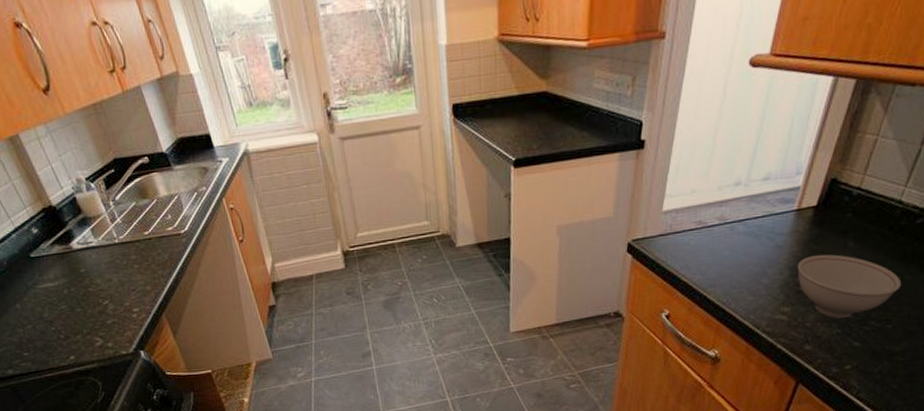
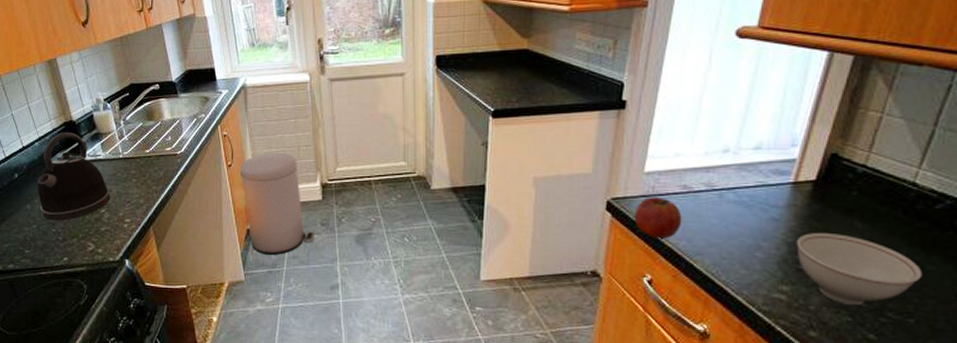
kettle: none [23,219,112,319] -> present [38,133,111,221]
pedal bin: none [250,222,342,330] -> present [238,153,316,255]
fruit: none [654,235,697,276] -> present [635,197,682,239]

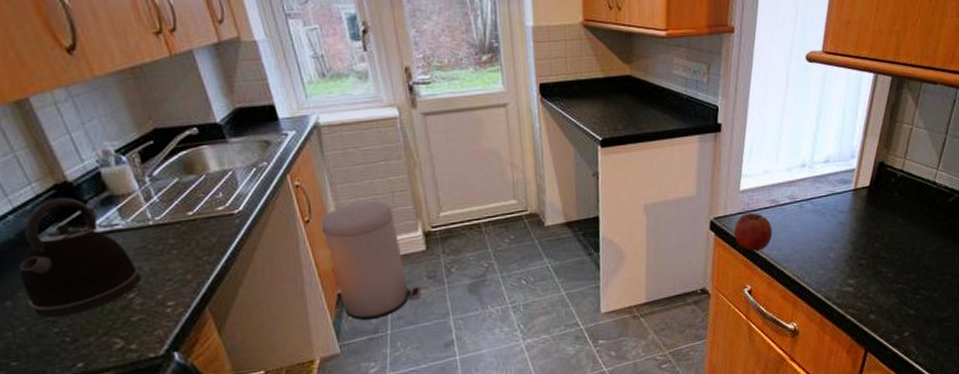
bowl: present [796,233,923,307] -> none [858,230,942,289]

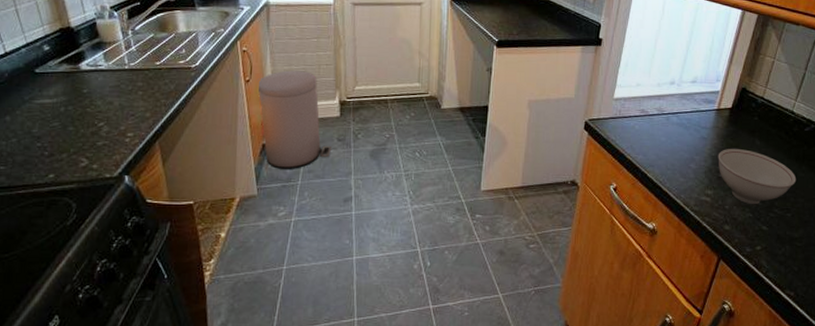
kettle: present [20,197,142,318] -> none [21,39,112,134]
fruit: present [734,213,773,252] -> none [606,119,640,154]
bowl: none [858,230,942,289] -> present [718,149,797,205]

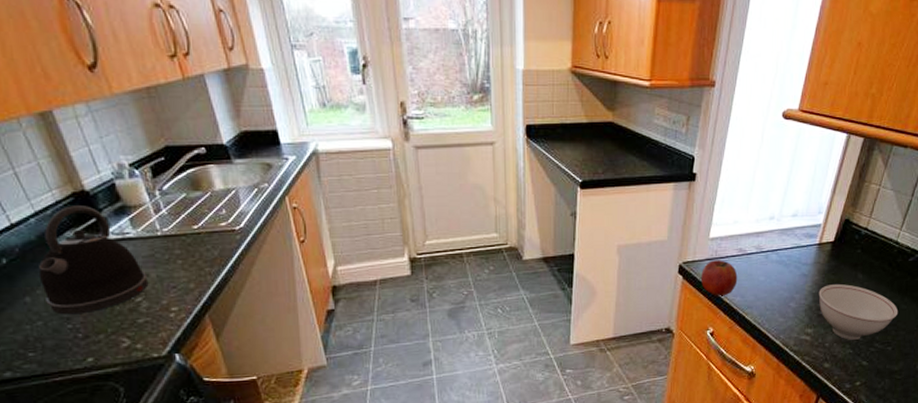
kettle: none [21,39,112,134] -> present [39,206,149,315]
pedal bin: present [257,70,332,169] -> none [313,227,406,336]
fruit: none [606,119,640,154] -> present [701,260,738,297]

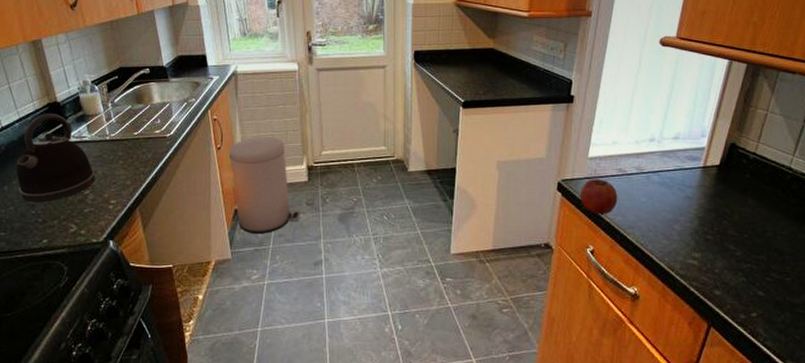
pedal bin: none [313,227,406,336] -> present [227,137,302,234]
bowl: present [818,284,899,341] -> none [705,209,797,269]

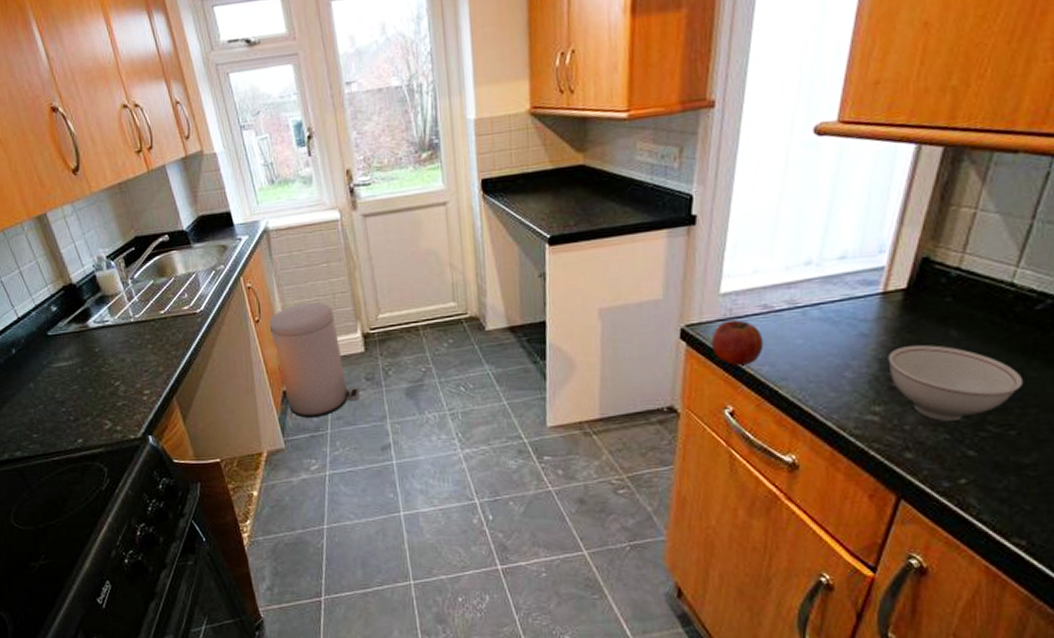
kettle: present [17,114,96,203] -> none [39,297,125,399]
bowl: none [705,209,797,269] -> present [887,345,1024,422]

